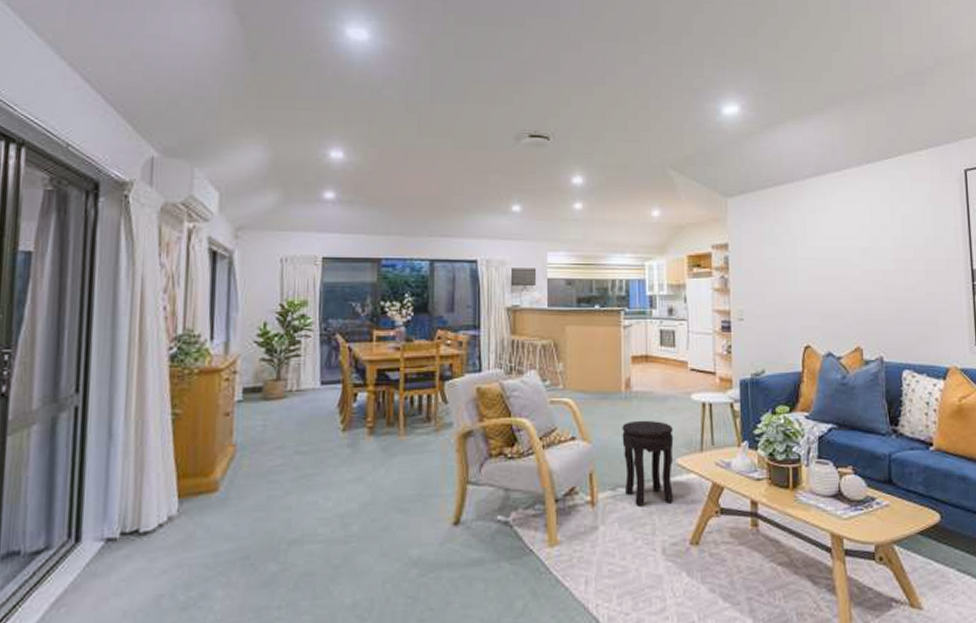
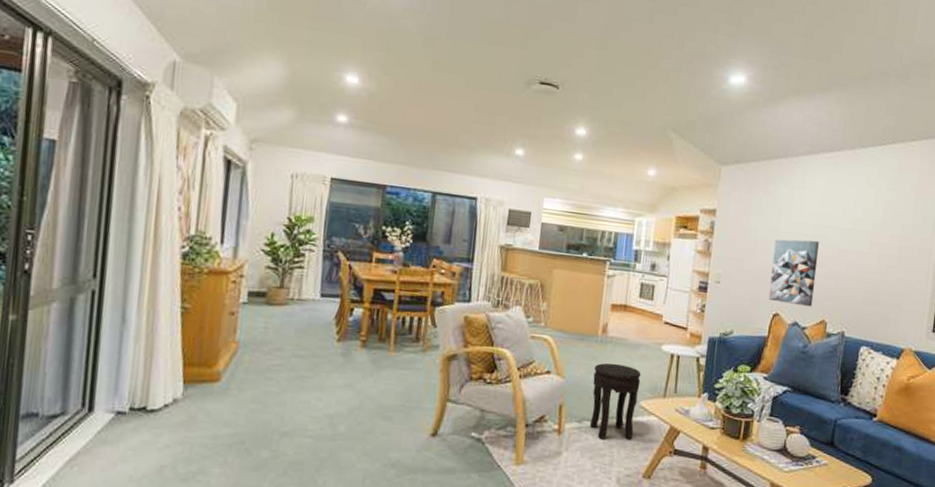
wall art: none [794,264,844,335] -> present [768,239,819,307]

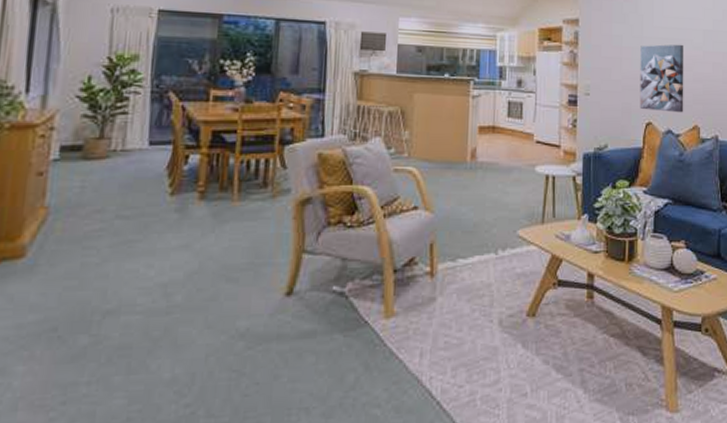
side table: present [589,363,641,440] -> none [464,191,516,277]

